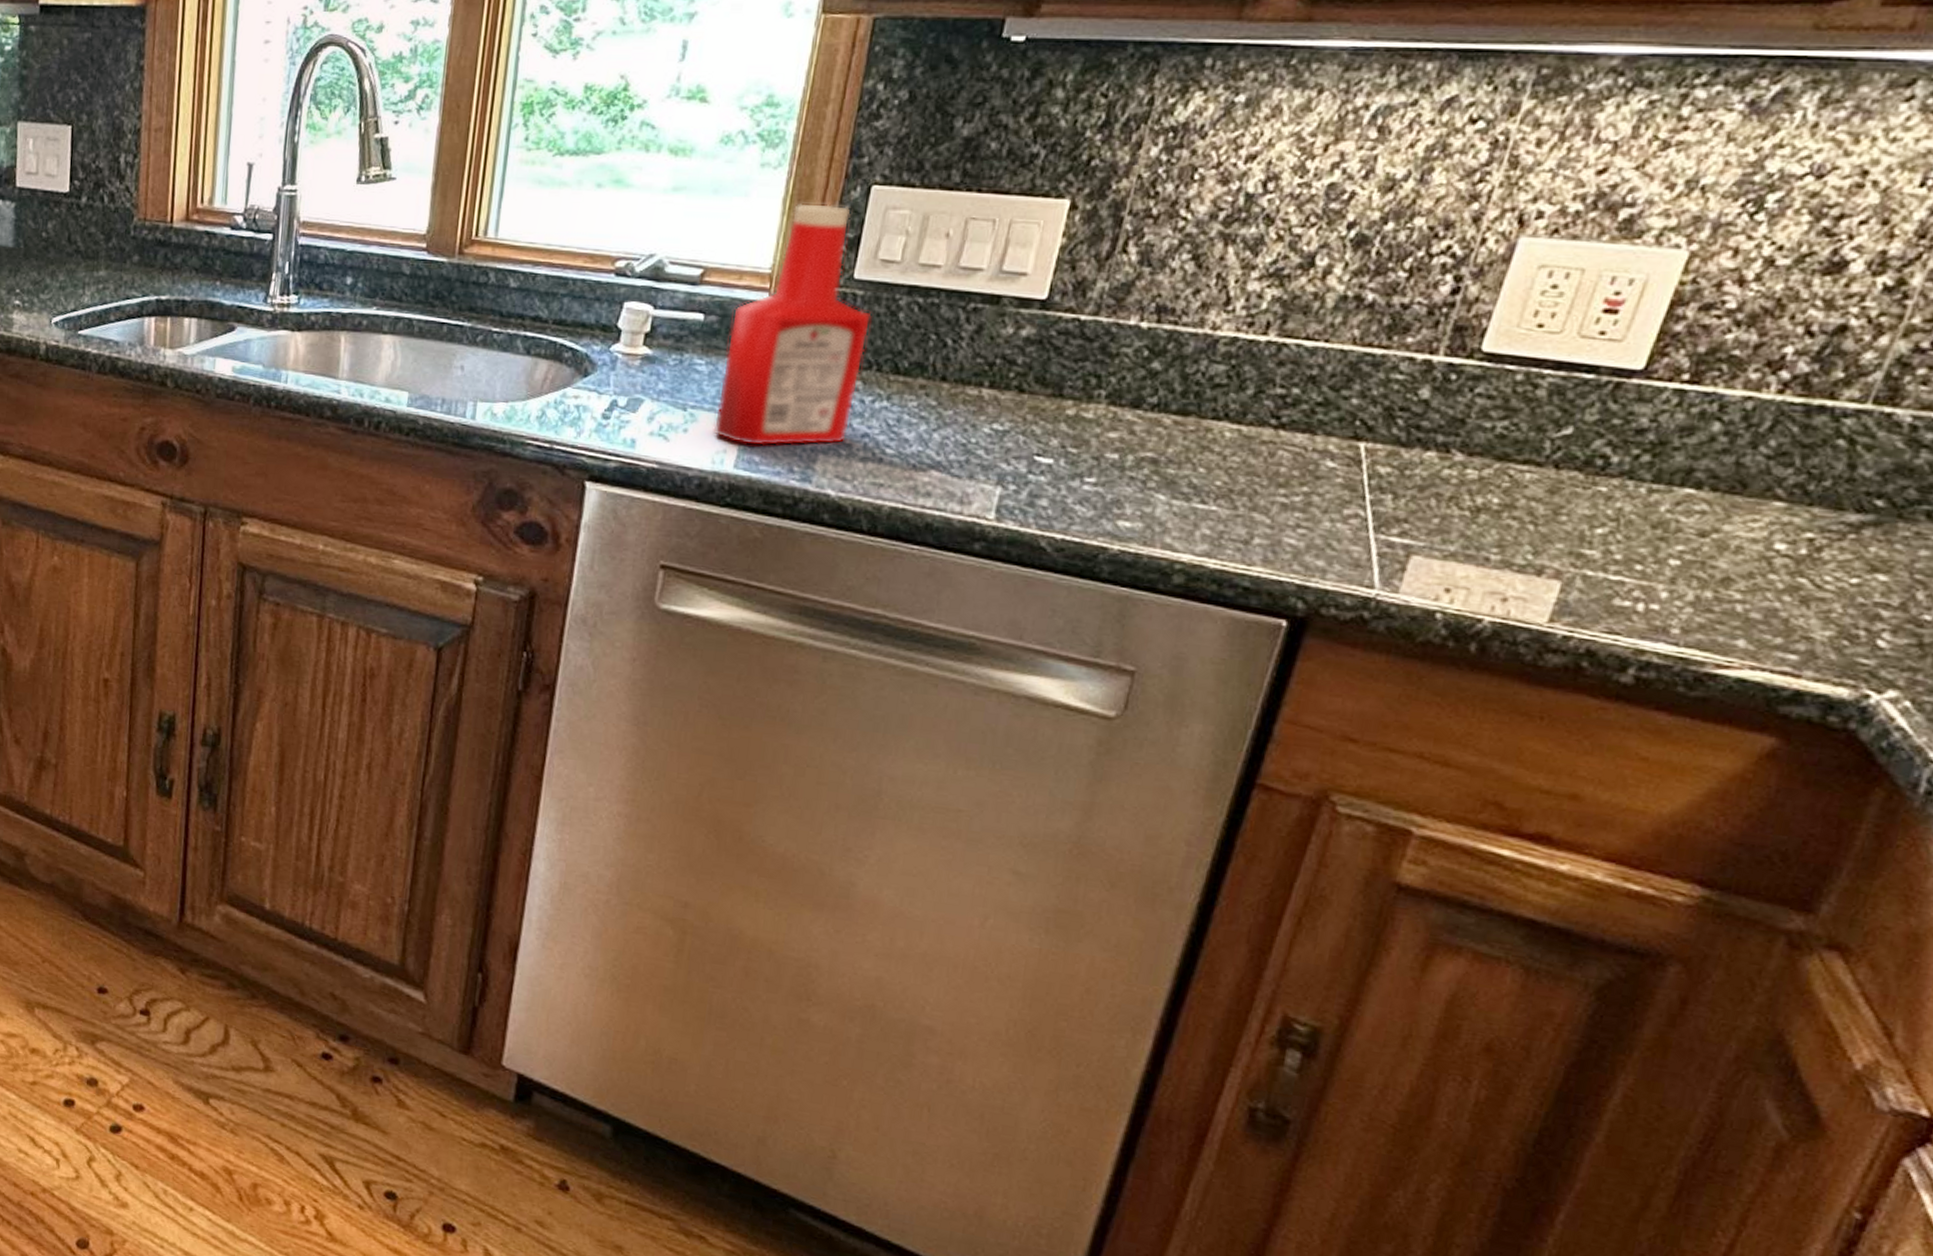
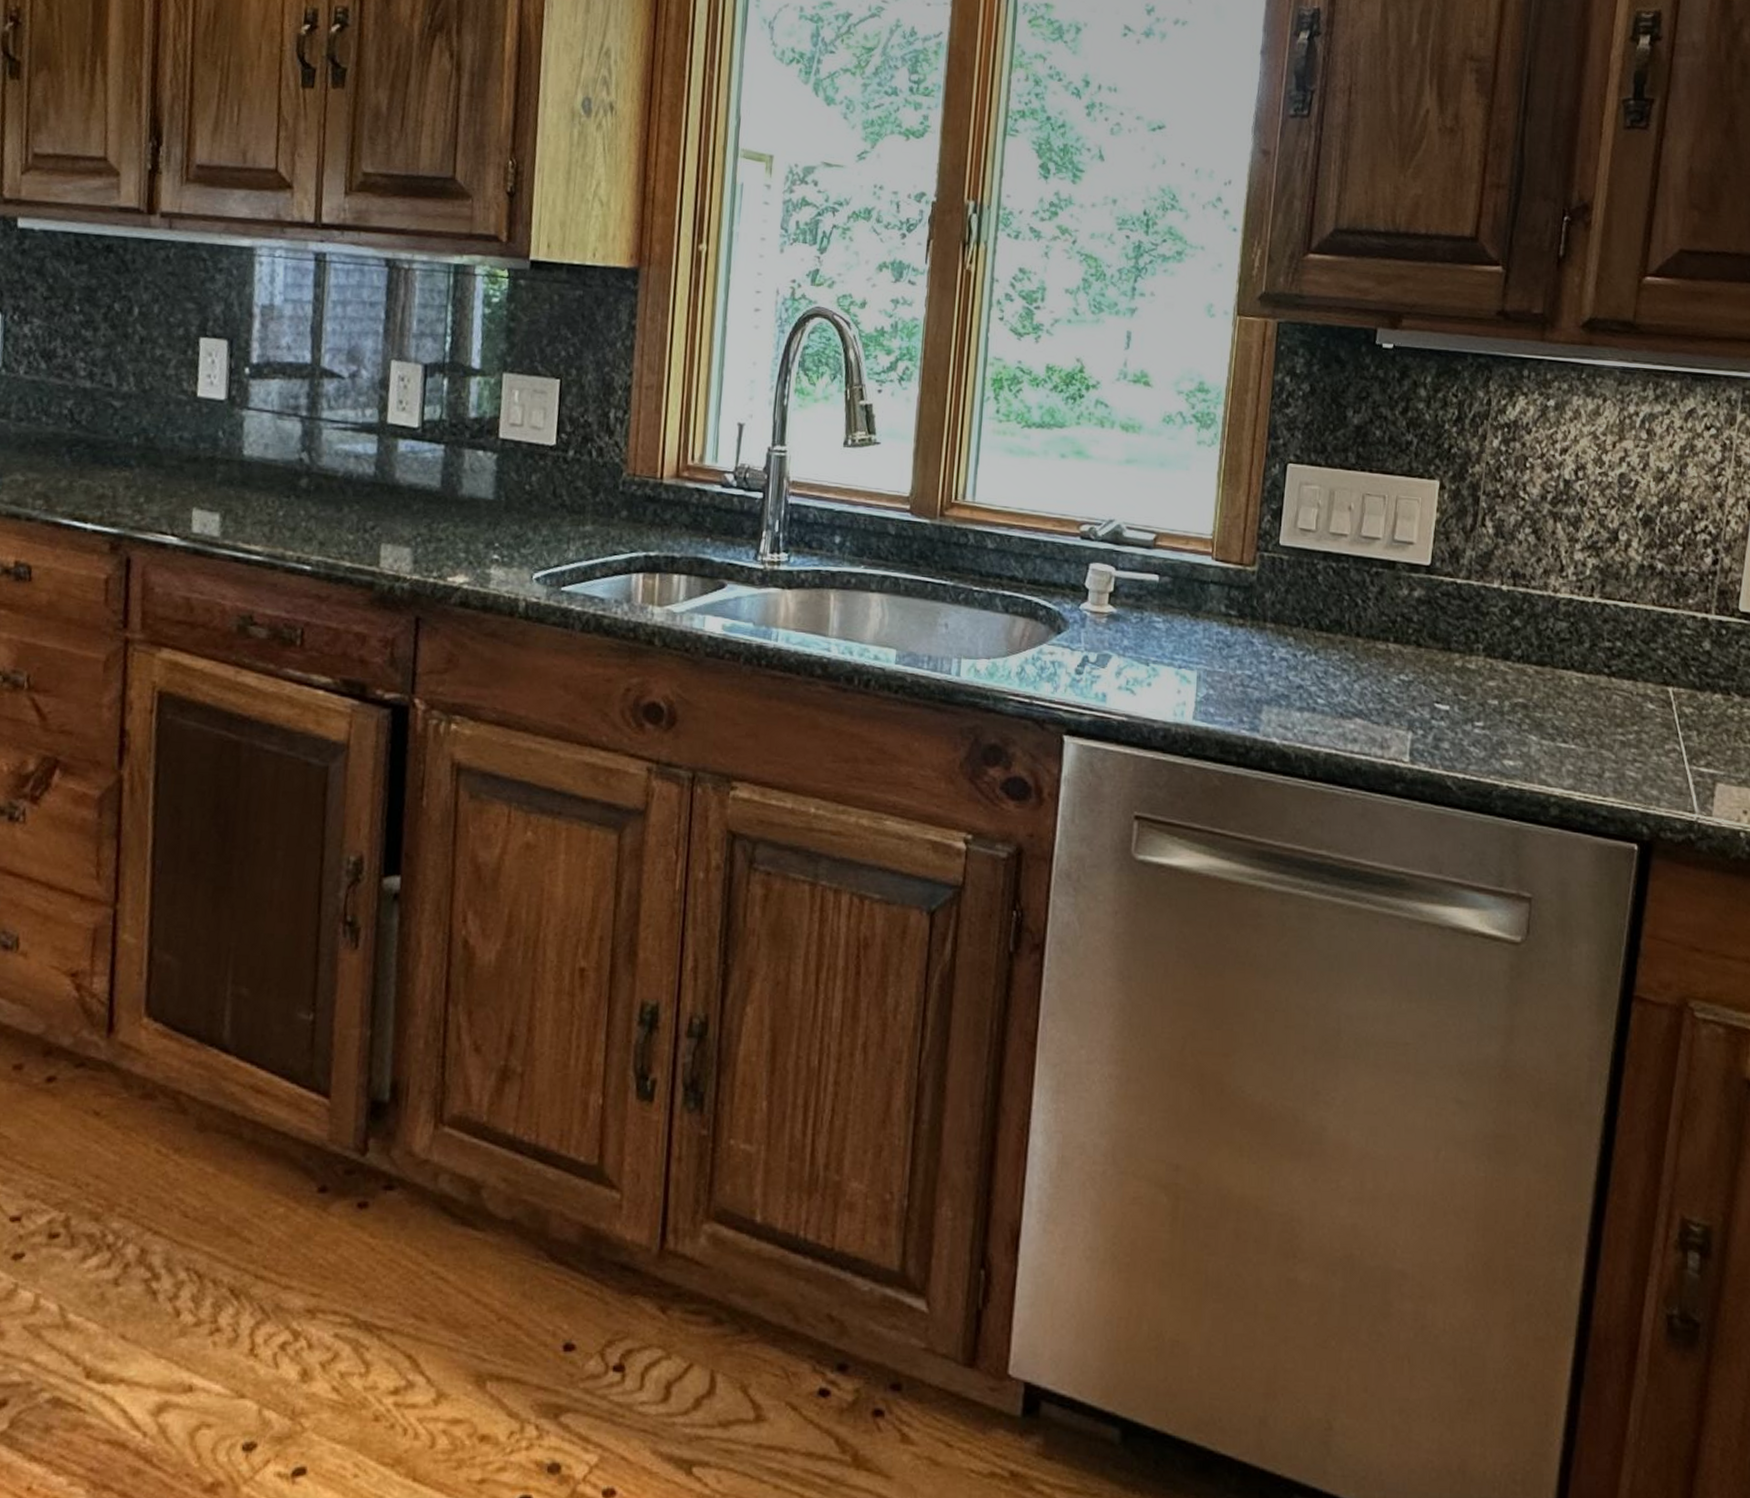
ketchup bottle: present [713,203,872,447] -> none [1173,477,1297,699]

